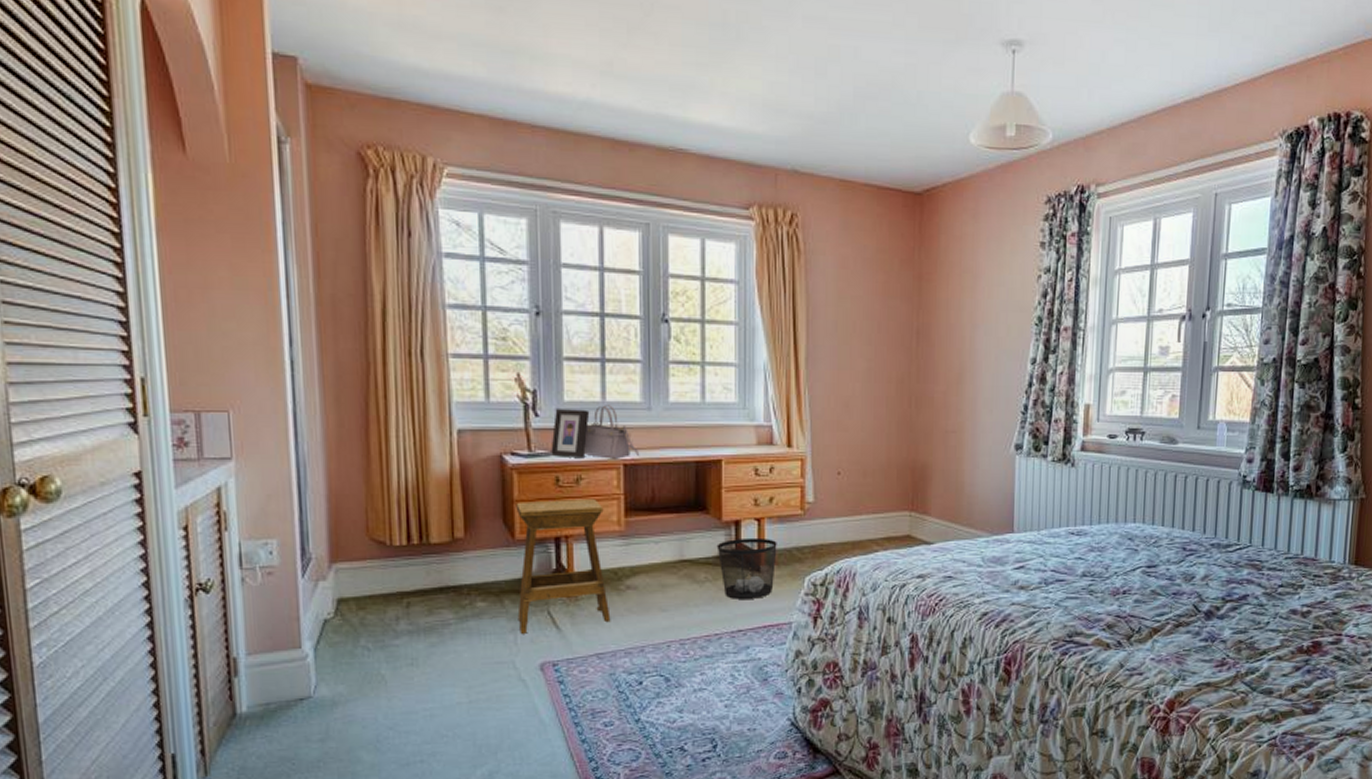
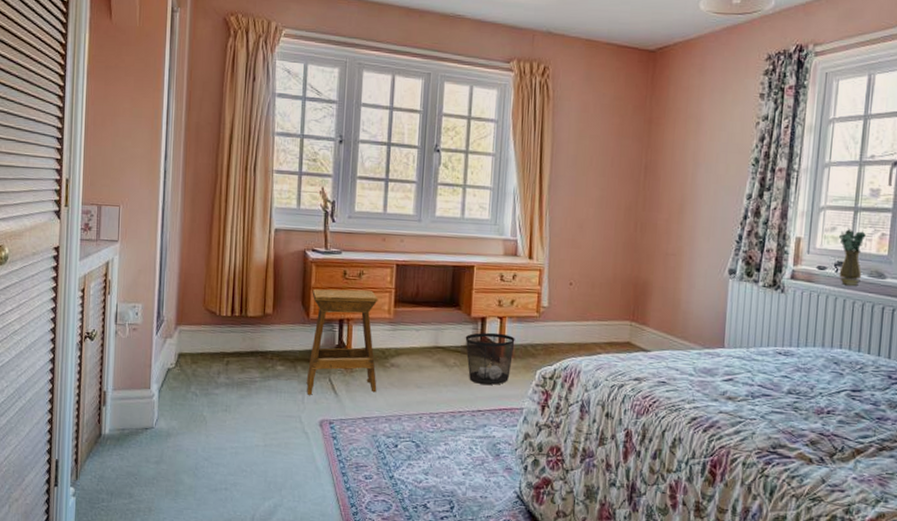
picture frame: present [551,409,590,459] -> none [342,217,374,258]
handbag: present [584,405,639,461] -> none [367,215,409,261]
vase: none [1128,390,1156,454] -> present [838,228,866,286]

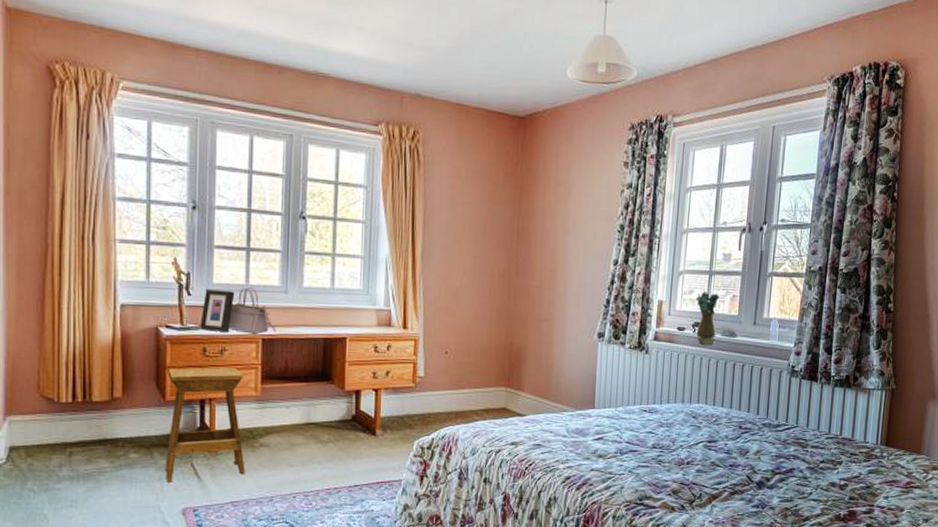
picture frame: none [342,217,374,258] -> present [200,290,235,333]
handbag: none [367,215,409,261] -> present [229,287,275,335]
waste bin: present [465,332,515,385] -> none [339,405,391,458]

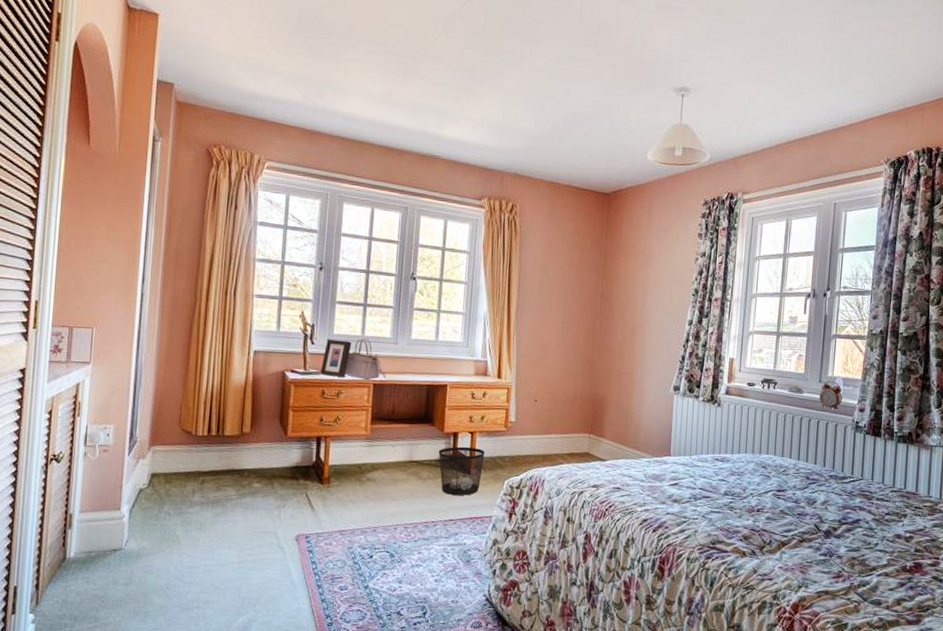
stool: present [165,367,245,482] -> none [283,408,356,511]
waste bin: none [339,405,391,458] -> present [438,446,485,495]
vase: present [695,290,719,344] -> none [764,350,787,400]
alarm clock: none [753,323,778,354] -> present [819,381,842,410]

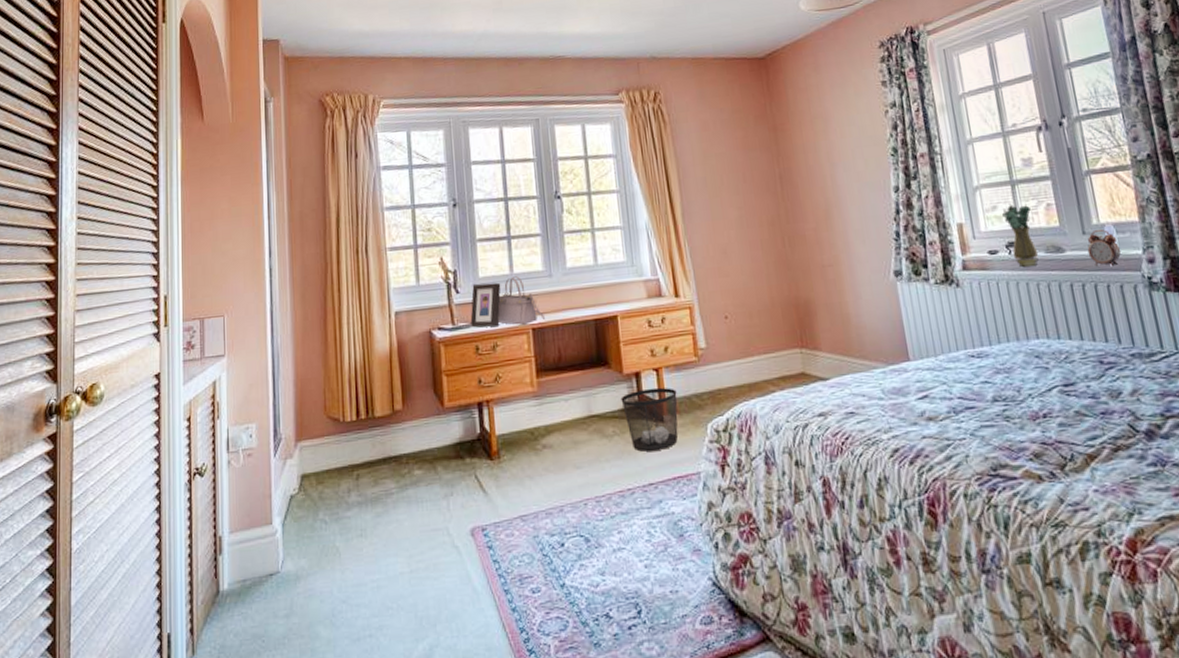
vase: none [764,350,787,400] -> present [1001,204,1039,267]

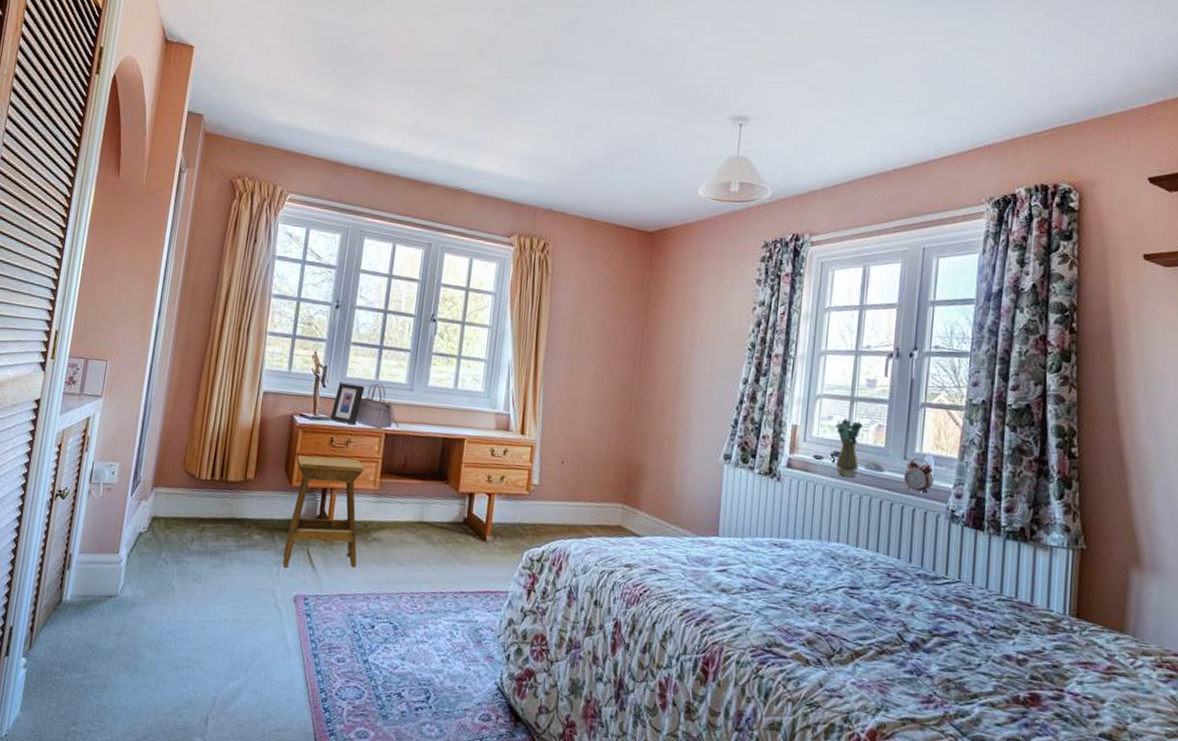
stool: none [443,363,531,500] -> present [283,455,364,568]
waste bin: present [621,387,678,452] -> none [451,509,503,565]

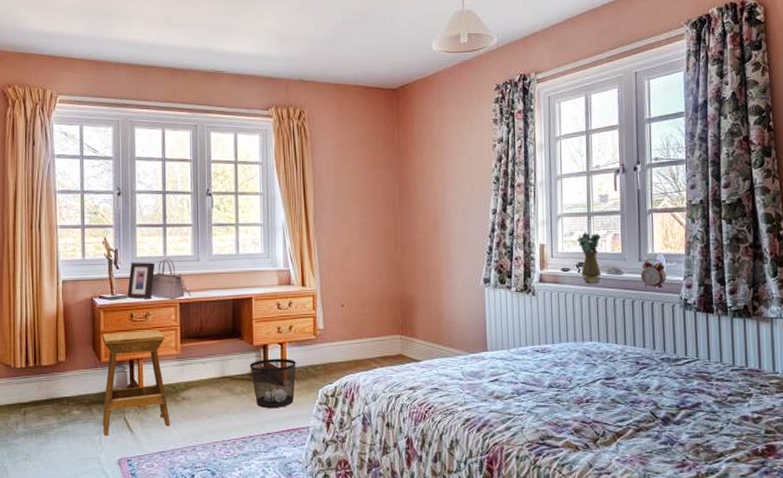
waste bin: none [451,509,503,565] -> present [249,358,296,408]

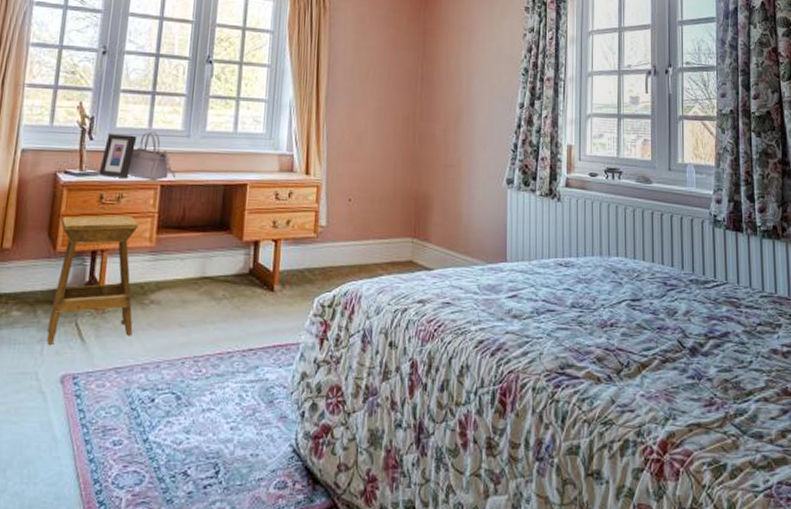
waste bin: present [249,358,296,408] -> none [236,257,291,318]
vase: present [576,231,602,283] -> none [605,134,630,192]
alarm clock: present [640,259,666,289] -> none [670,169,696,202]

